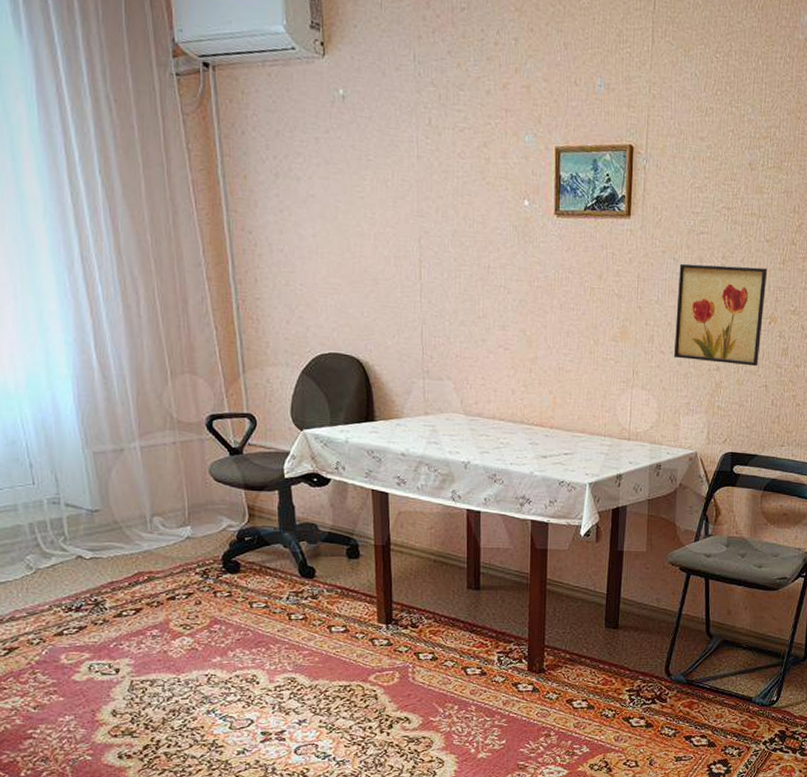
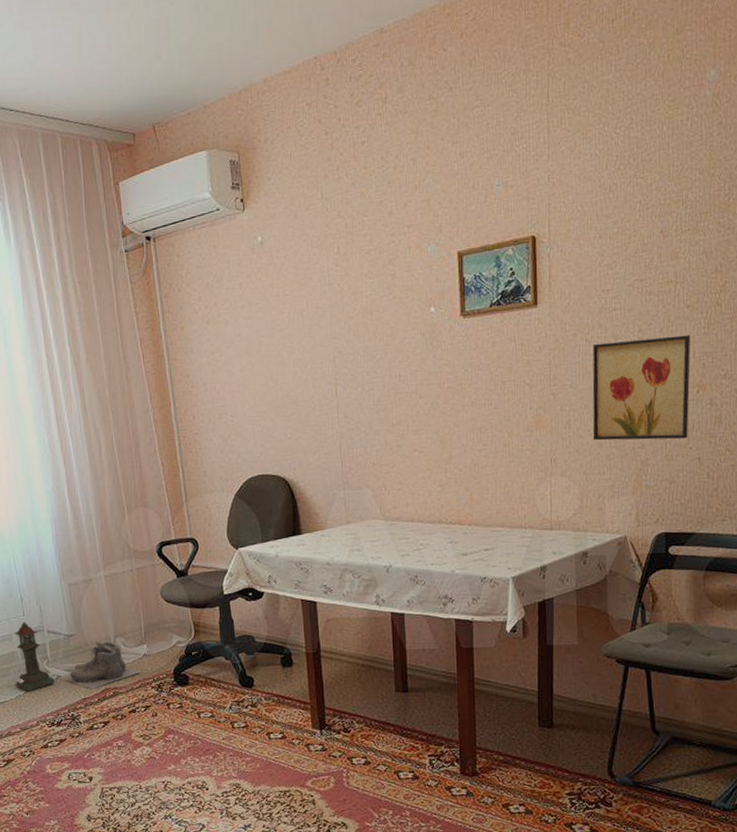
lantern: none [19,491,73,573] -> present [13,622,55,692]
boots: none [76,519,182,573] -> present [57,641,141,690]

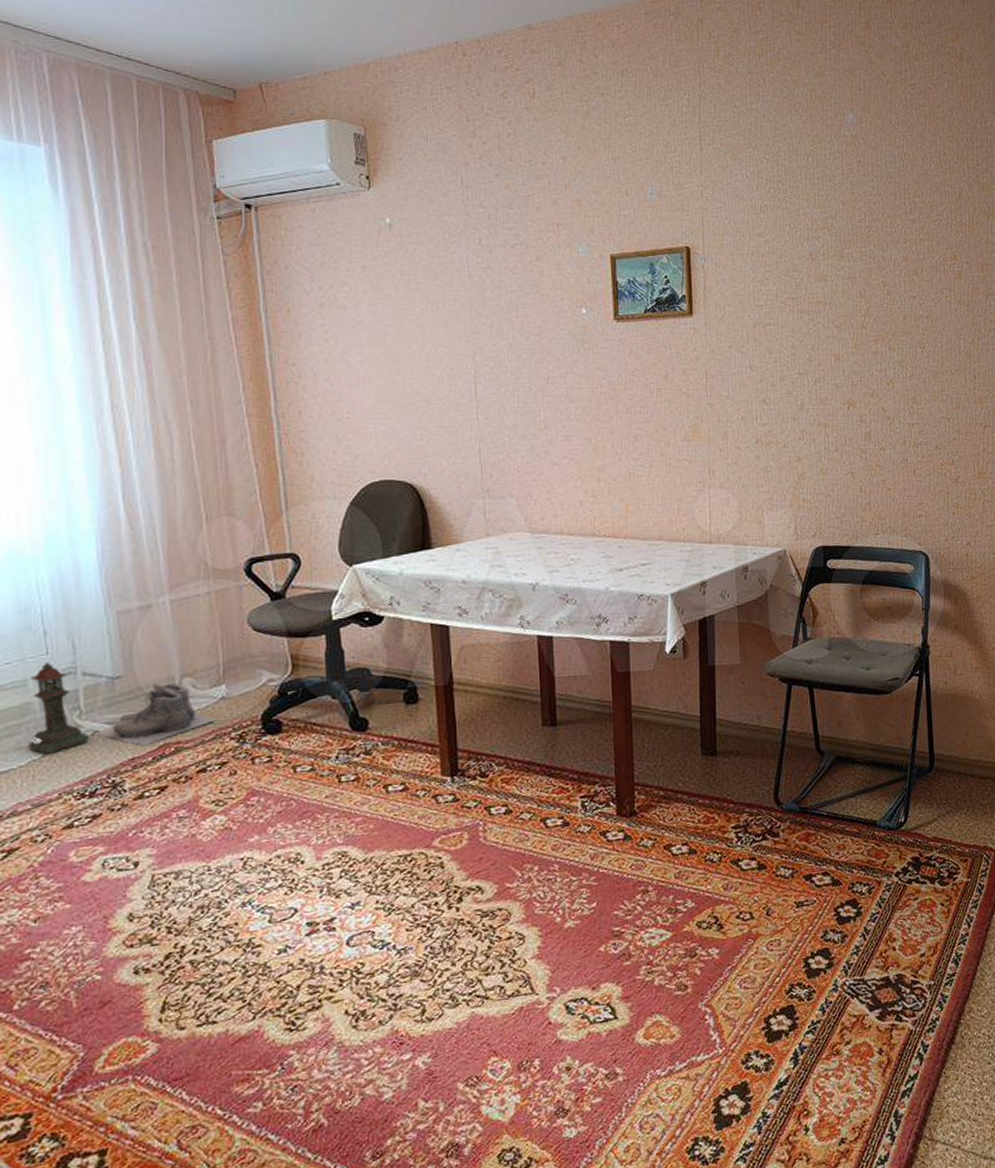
wall art: present [592,335,691,441] -> none [748,354,841,454]

